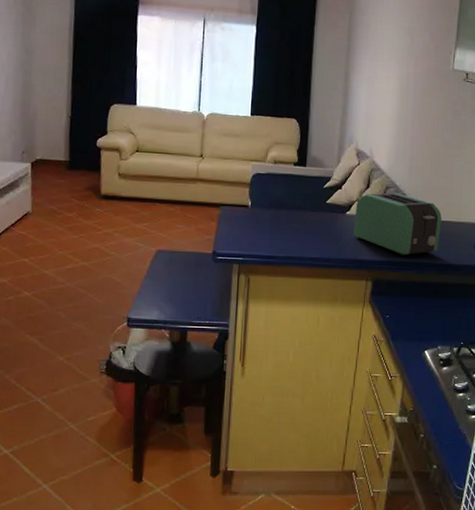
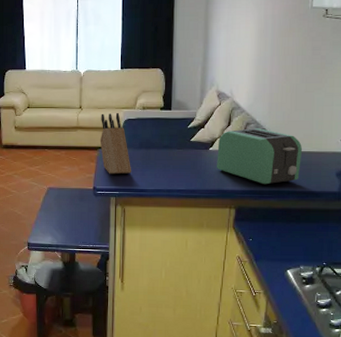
knife block: none [223,164,260,237] -> present [100,112,132,175]

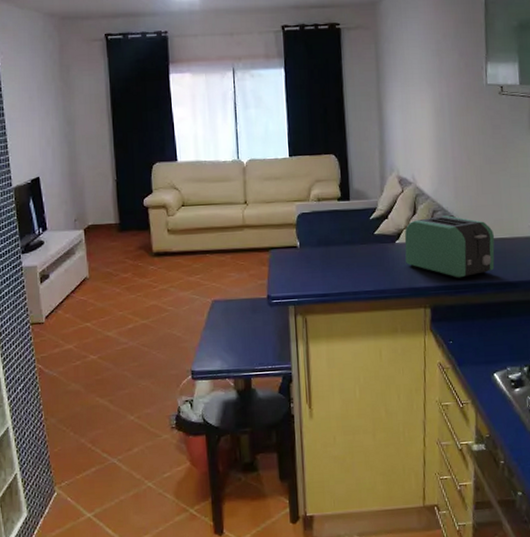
knife block: present [100,112,132,175] -> none [270,206,311,279]

